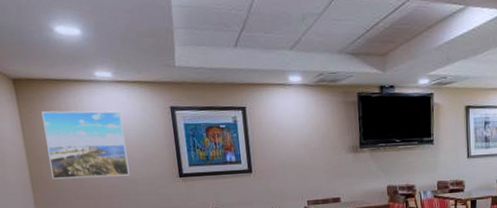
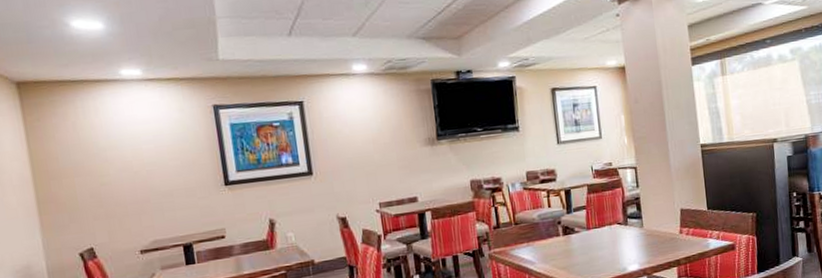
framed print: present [41,111,130,179] -> none [52,113,163,197]

